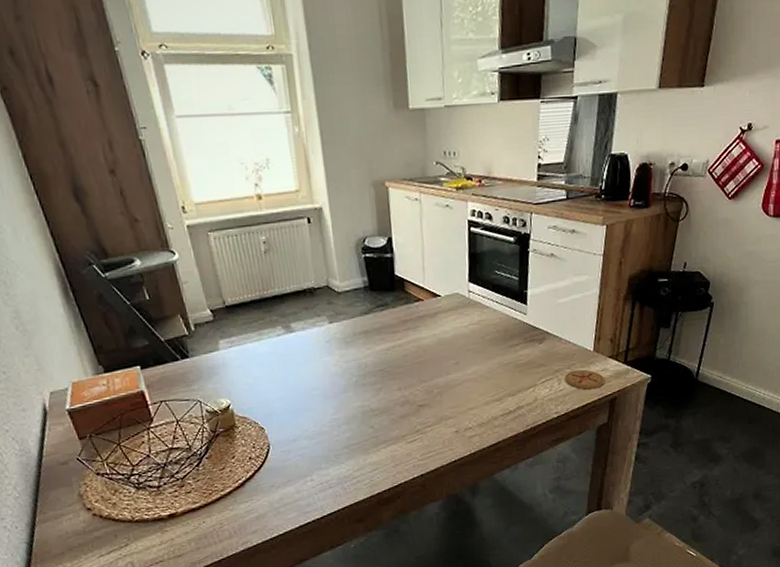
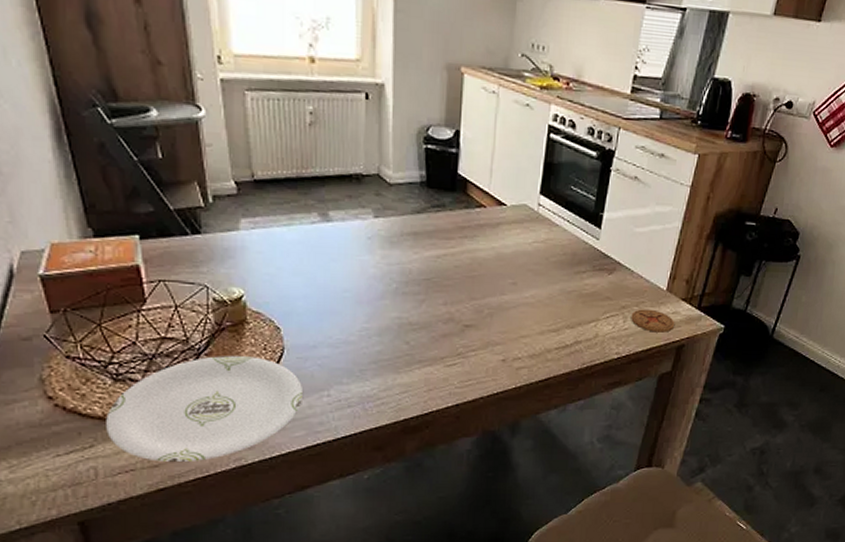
plate: none [134,455,291,552] -> present [106,356,302,462]

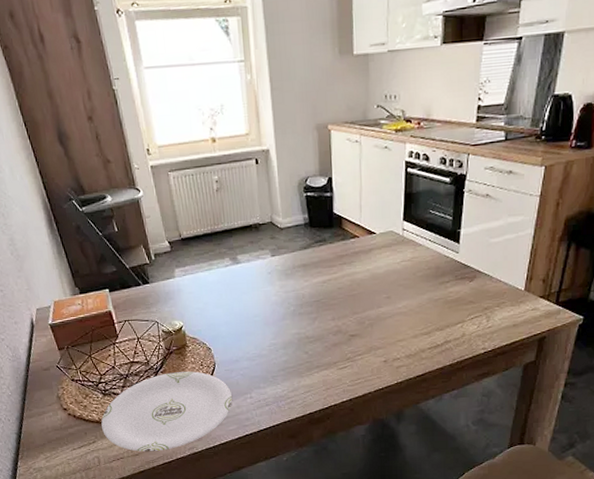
coaster: present [631,309,675,333] -> none [493,308,535,328]

